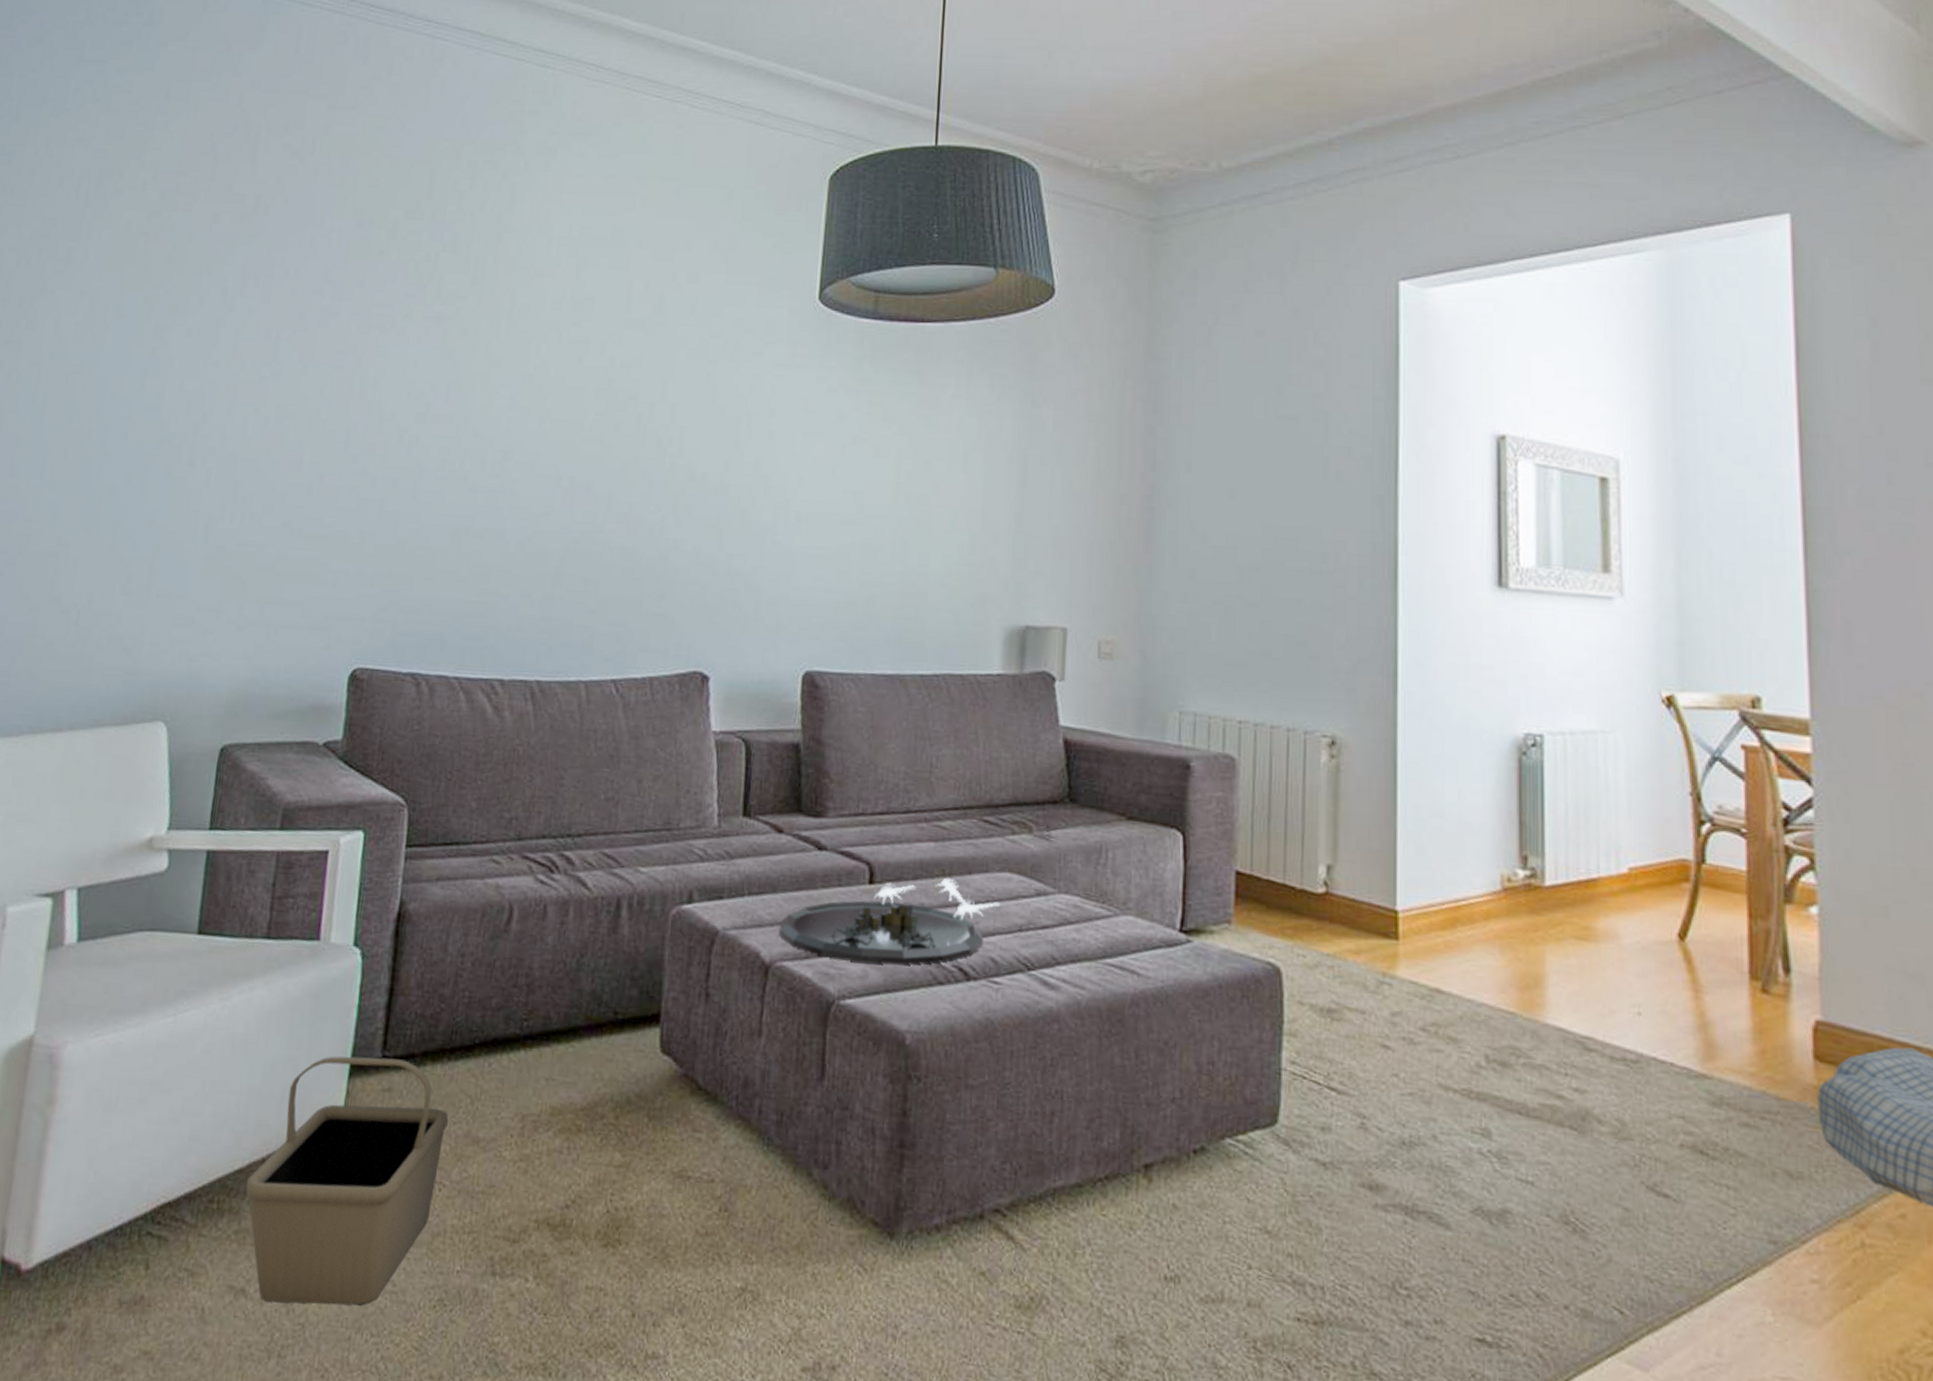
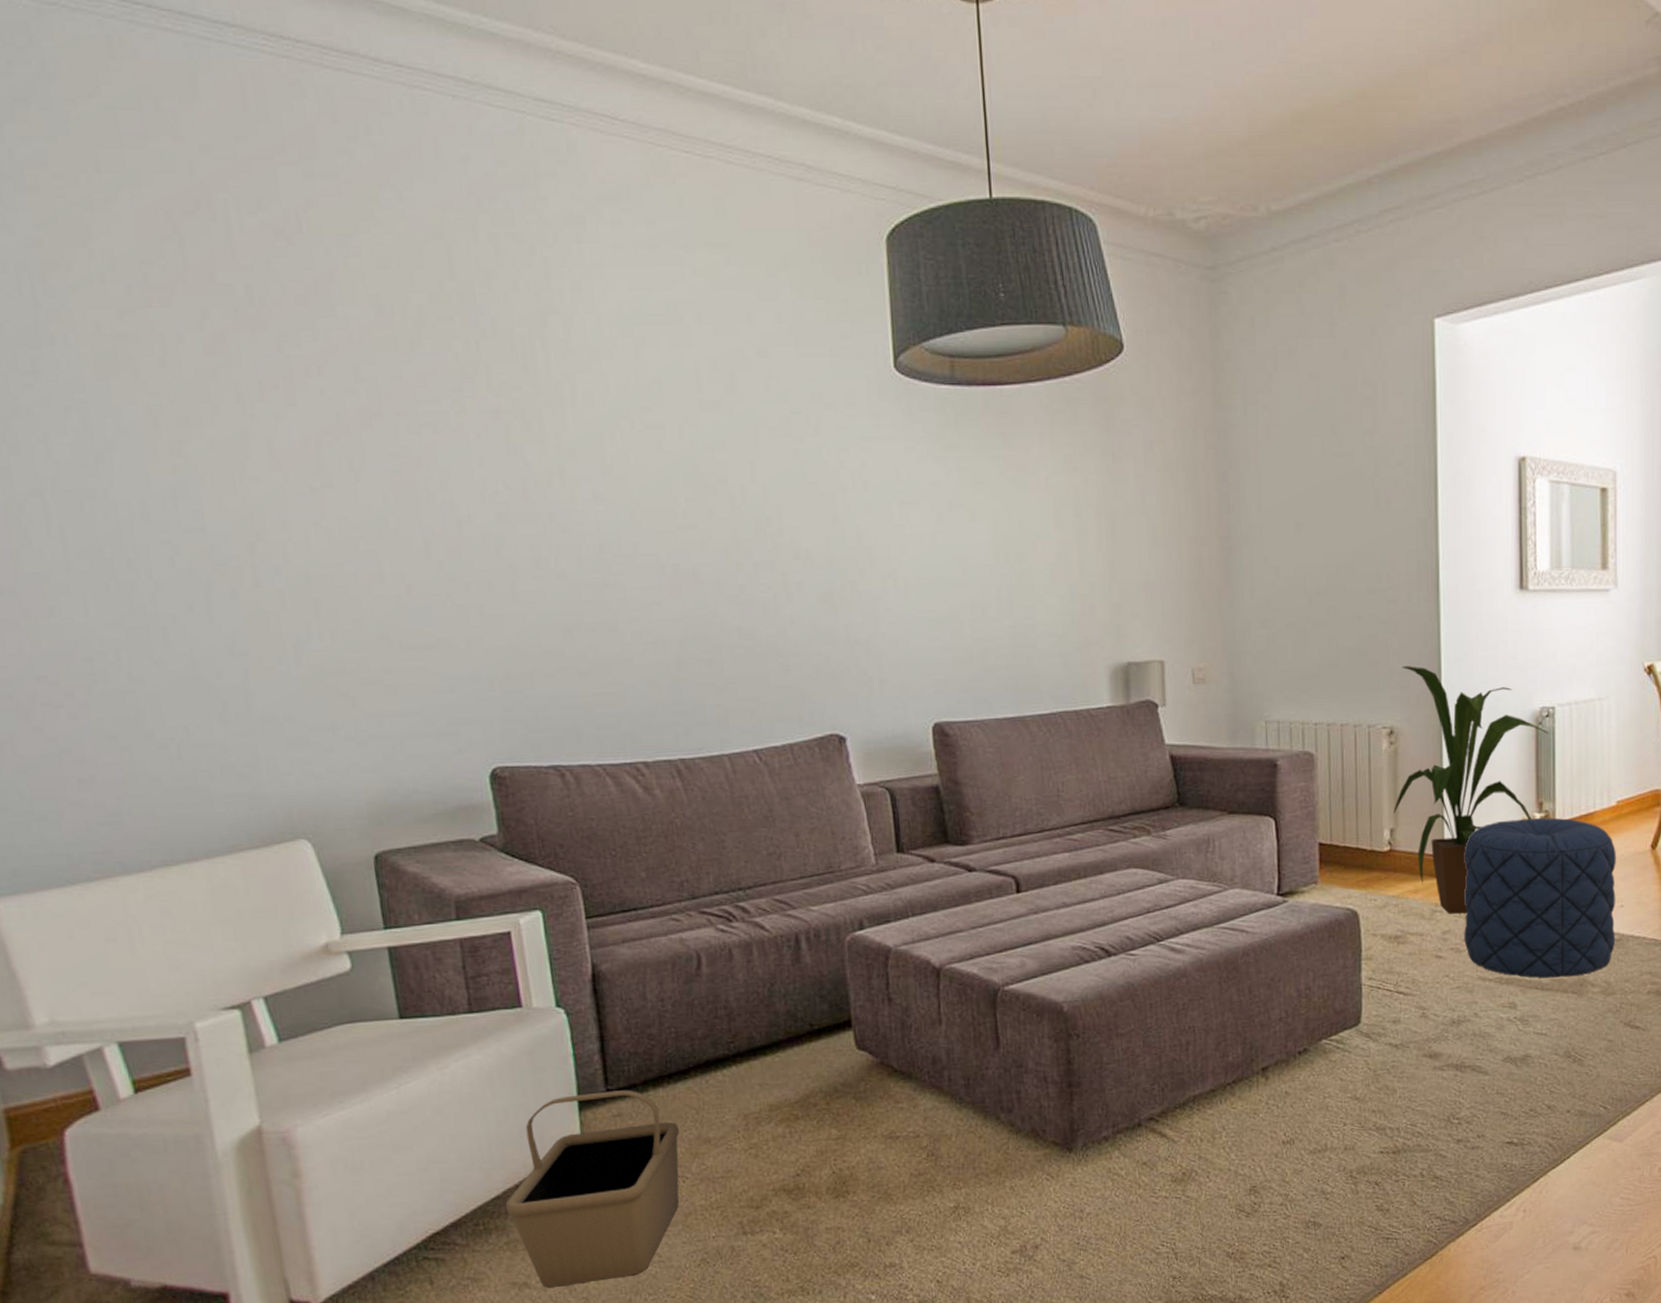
decorative tray: present [779,877,1000,966] -> none [944,879,1130,956]
house plant: none [1332,664,1537,992] -> present [1393,666,1550,914]
pouf: none [1420,873,1631,1105] -> present [1463,817,1616,978]

